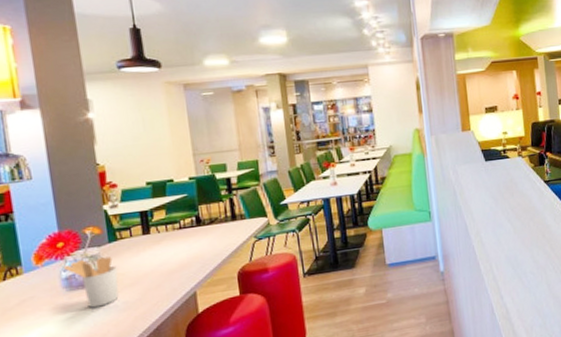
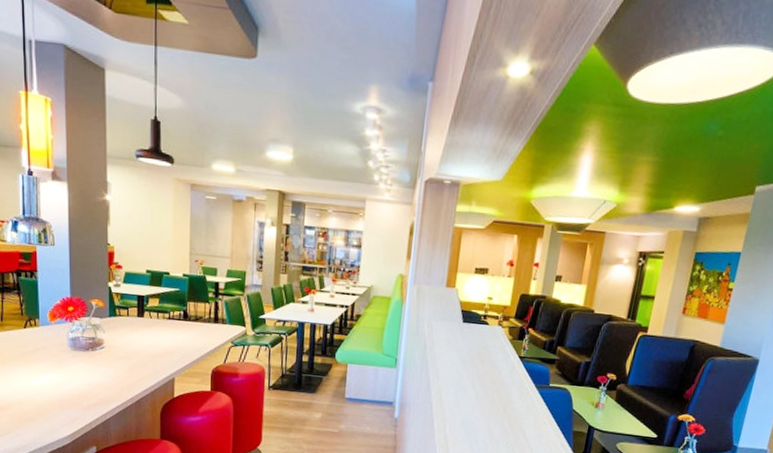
utensil holder: present [63,257,119,308] -> none [71,325,113,371]

